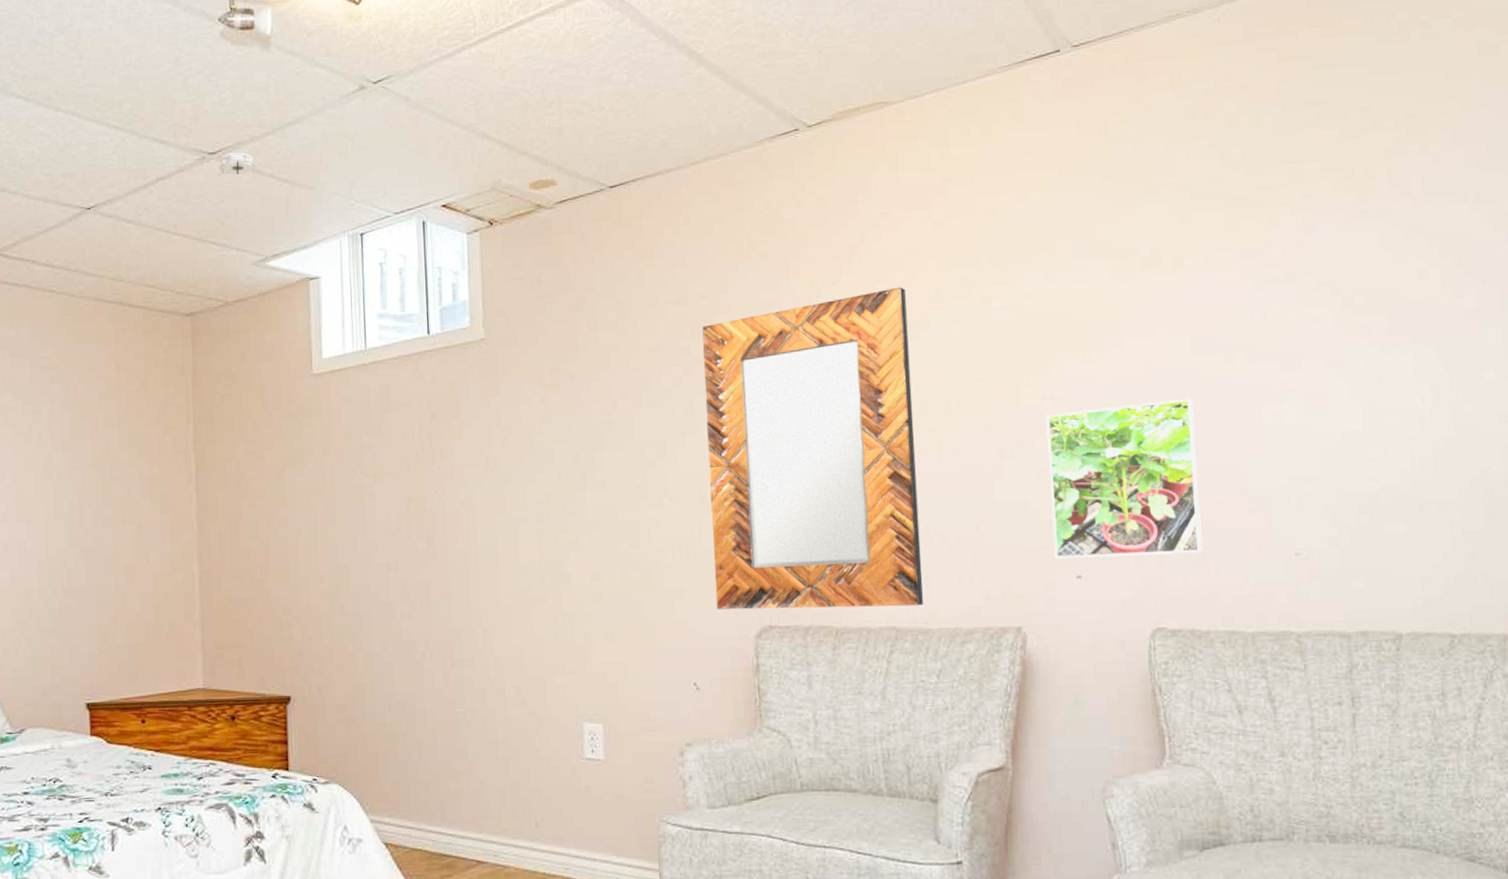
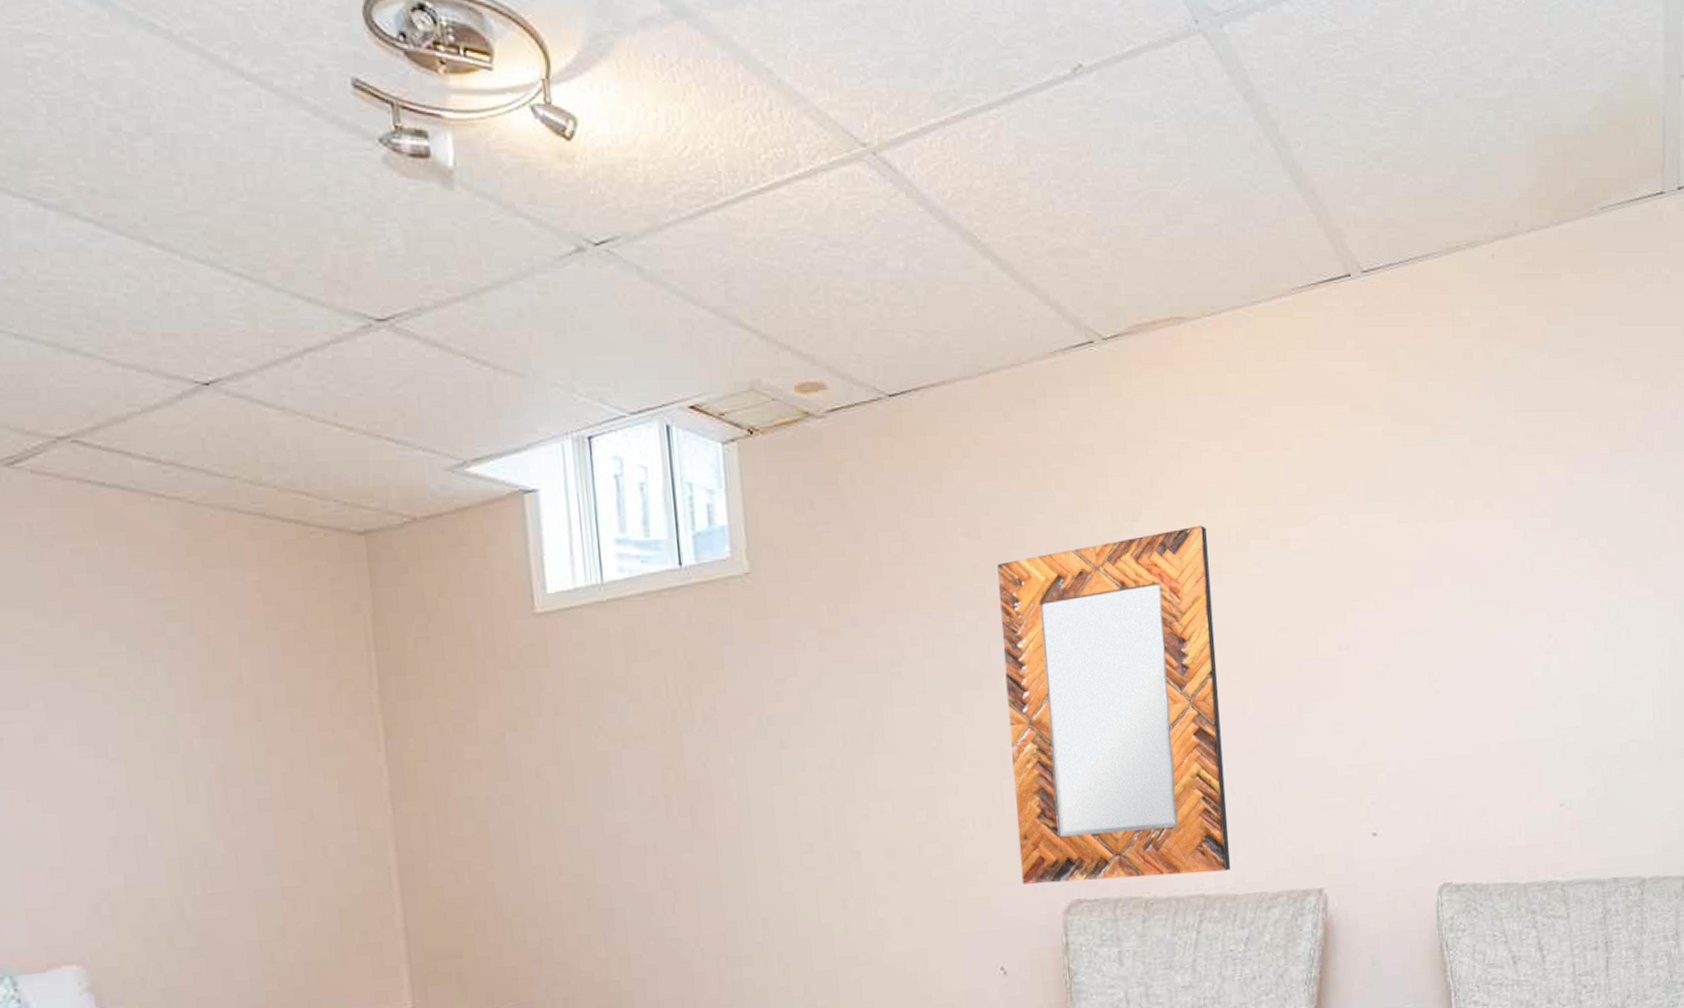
smoke detector: present [218,153,257,176] -> none [391,322,444,351]
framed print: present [1046,398,1203,559] -> none [1342,649,1483,817]

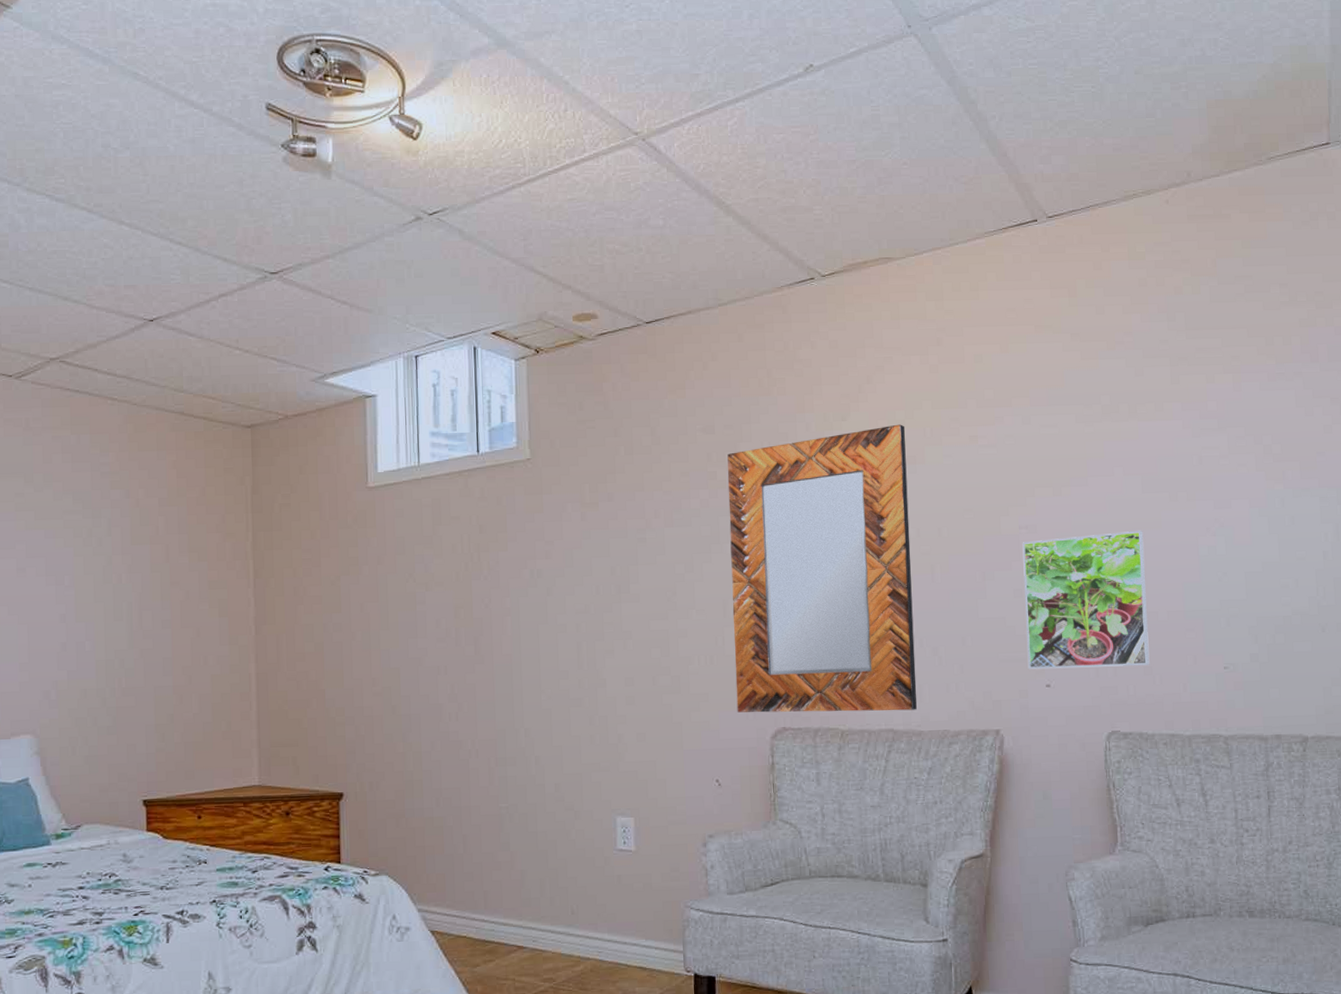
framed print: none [1342,649,1483,817] -> present [1022,530,1150,670]

